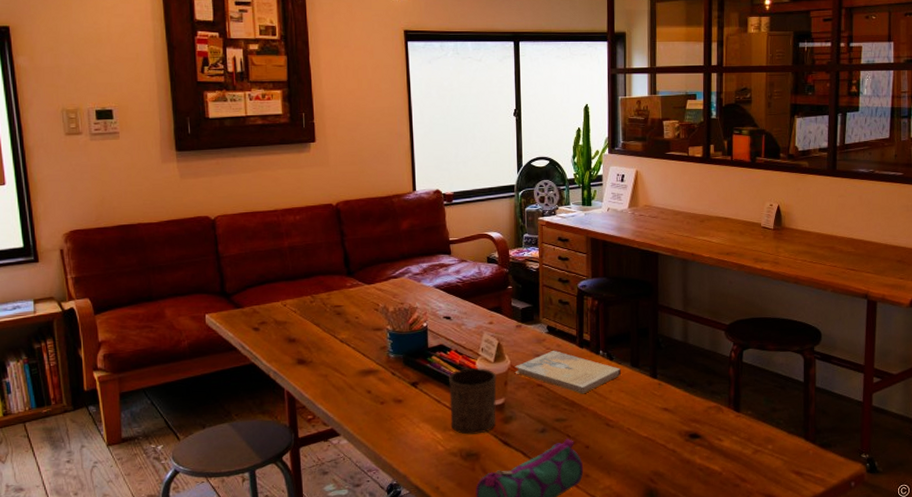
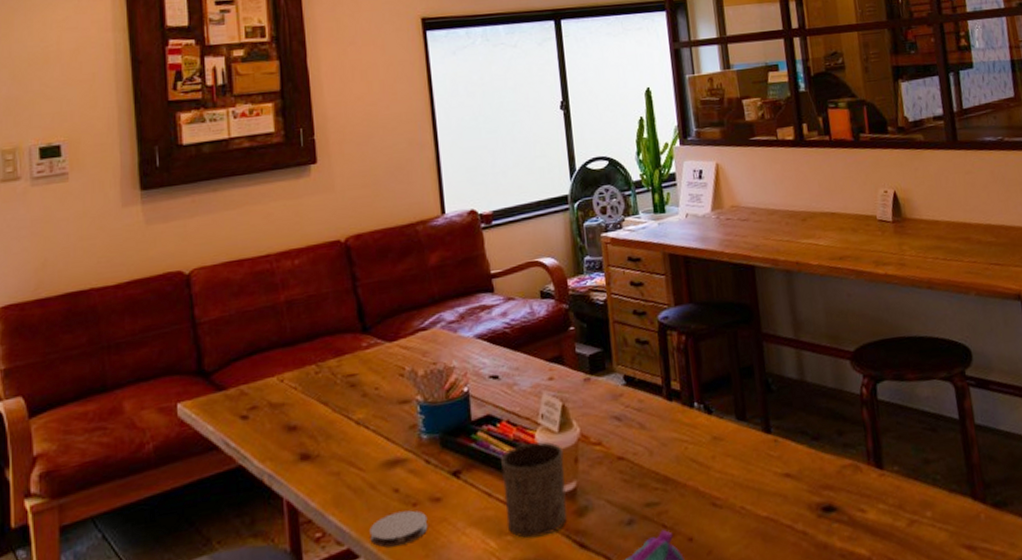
coaster: none [348,406,392,431] -> present [369,510,428,548]
book: present [514,351,622,394] -> none [586,408,725,465]

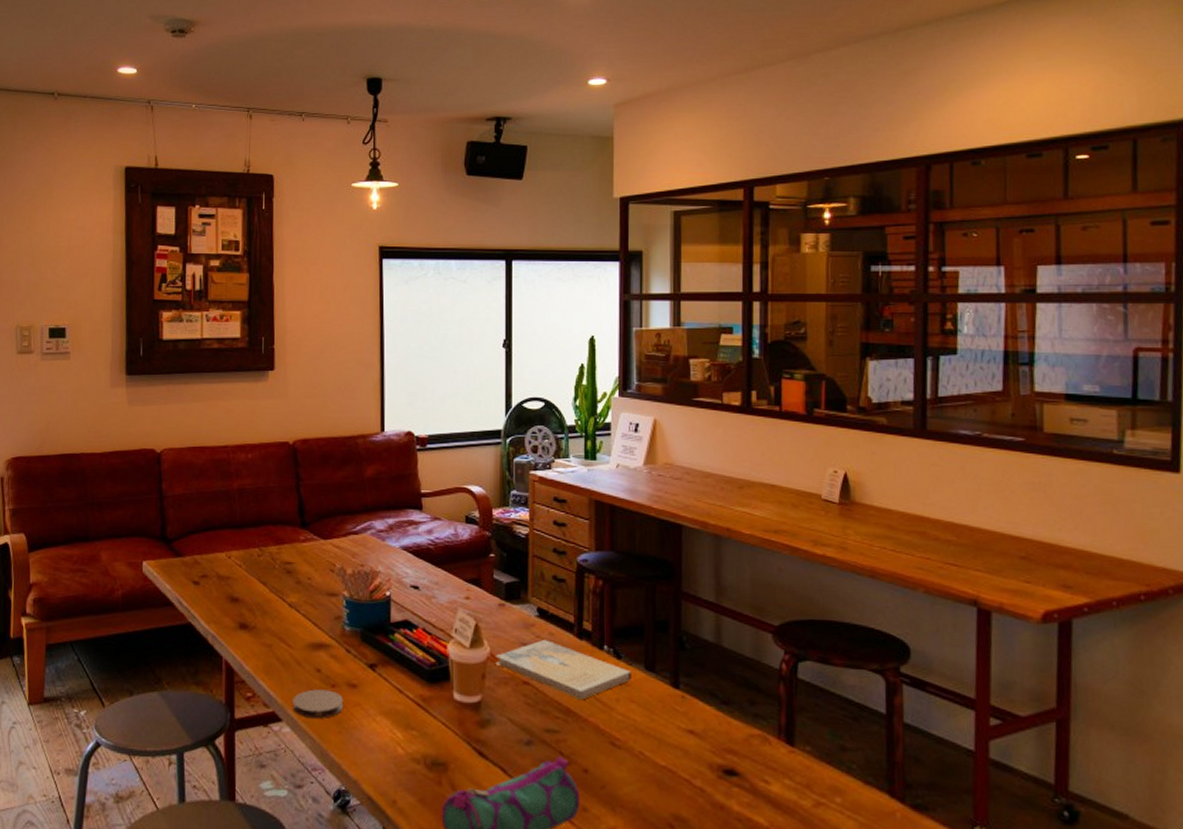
cup: present [501,441,567,538] -> none [413,653,472,738]
book: none [586,408,725,465] -> present [495,640,633,700]

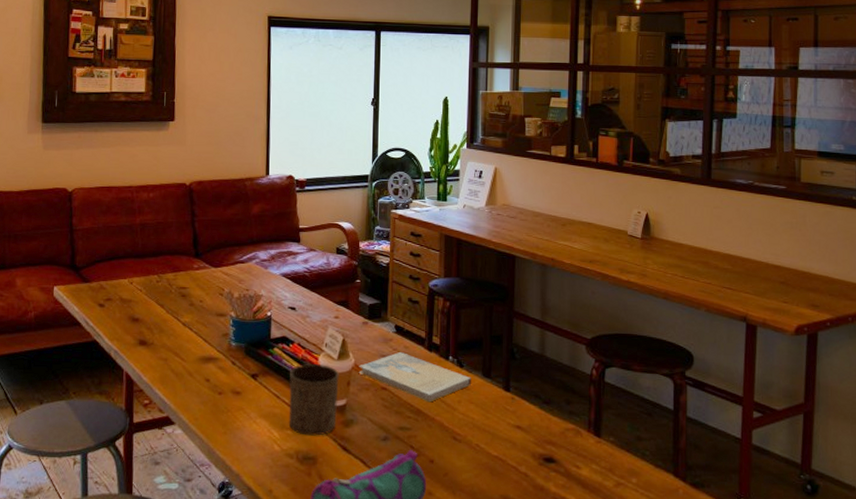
coaster: present [292,689,344,719] -> none [184,396,229,421]
cup: none [413,653,472,738] -> present [288,364,339,436]

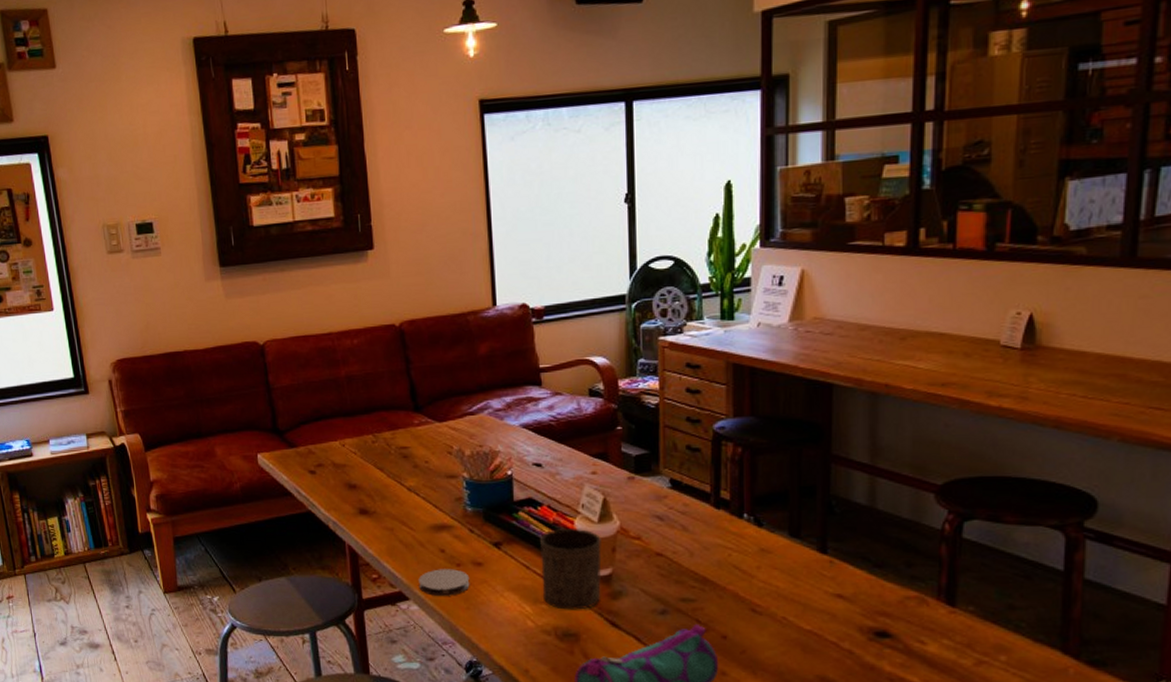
coaster: none [184,396,229,421] -> present [418,569,470,596]
book: present [358,352,472,402] -> none [625,511,775,569]

